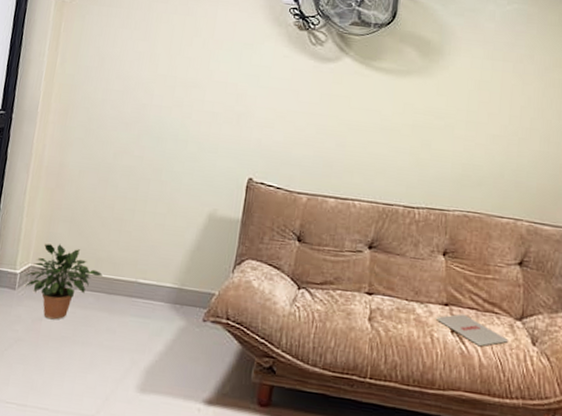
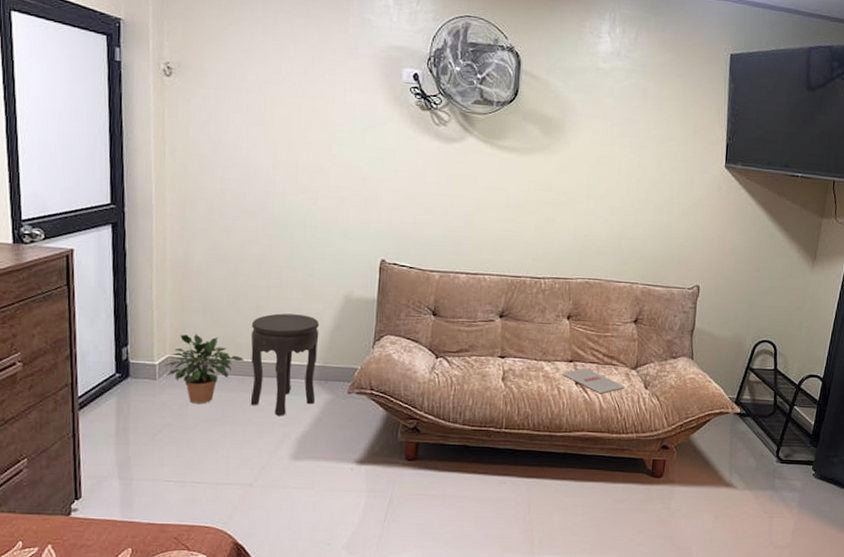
side table: none [103,228,181,341] -> present [250,313,320,416]

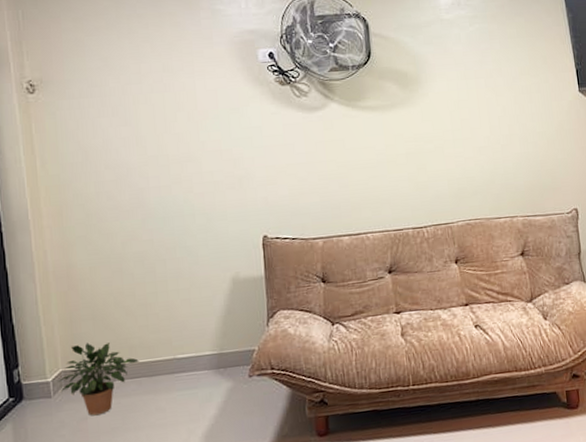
side table: present [250,313,320,416] -> none [142,304,217,414]
magazine: present [561,368,625,394] -> none [459,309,525,333]

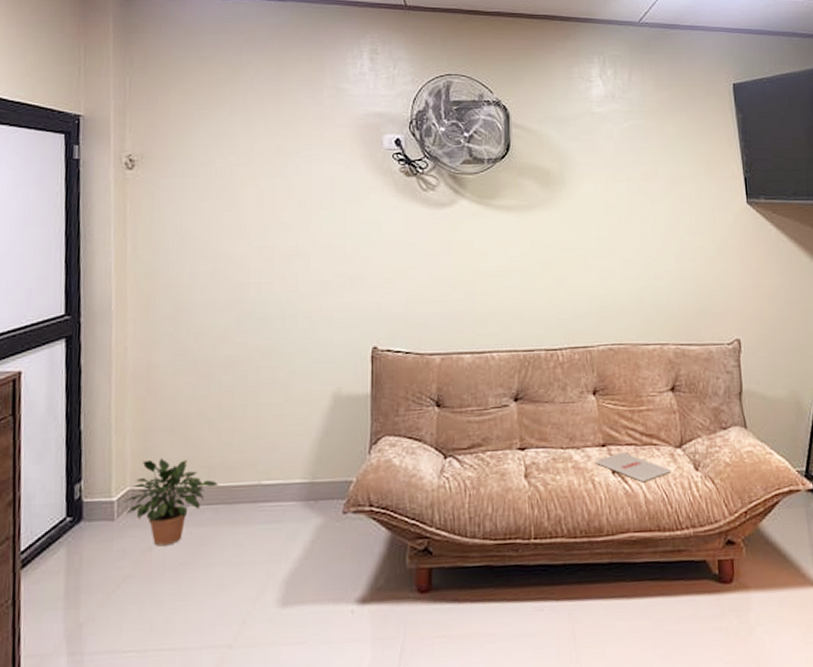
magazine: none [459,309,525,333] -> present [594,452,672,483]

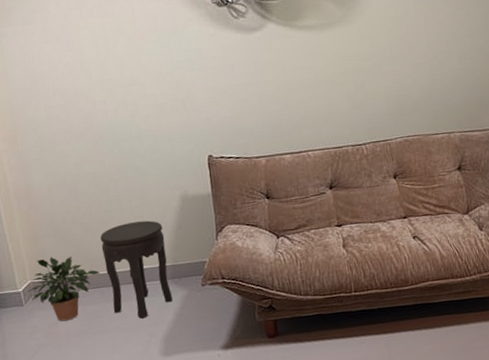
side table: none [225,422,306,551] -> present [100,220,173,319]
magazine: present [594,452,672,483] -> none [398,221,461,243]

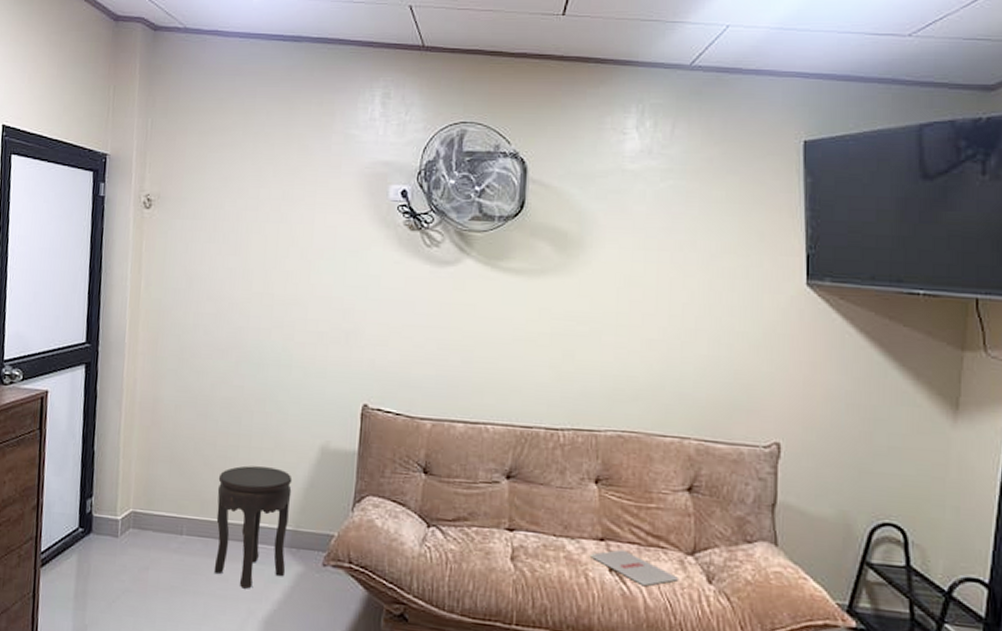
potted plant: present [28,257,100,322] -> none [127,486,209,569]
magazine: none [398,221,461,243] -> present [589,549,679,587]

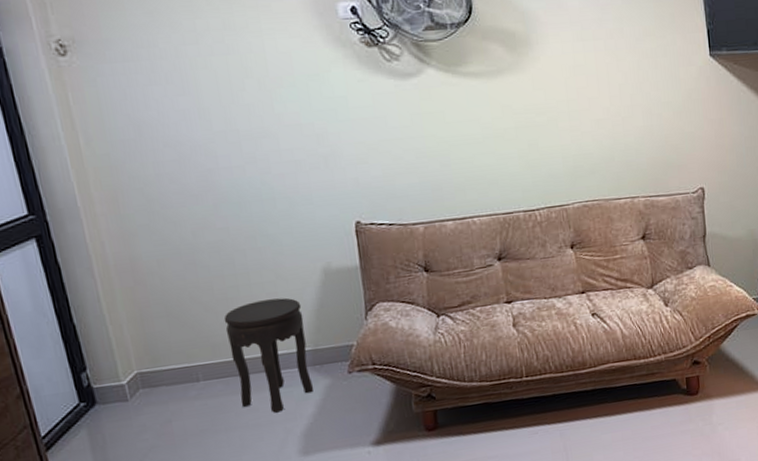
magazine: present [589,549,679,587] -> none [575,296,645,321]

